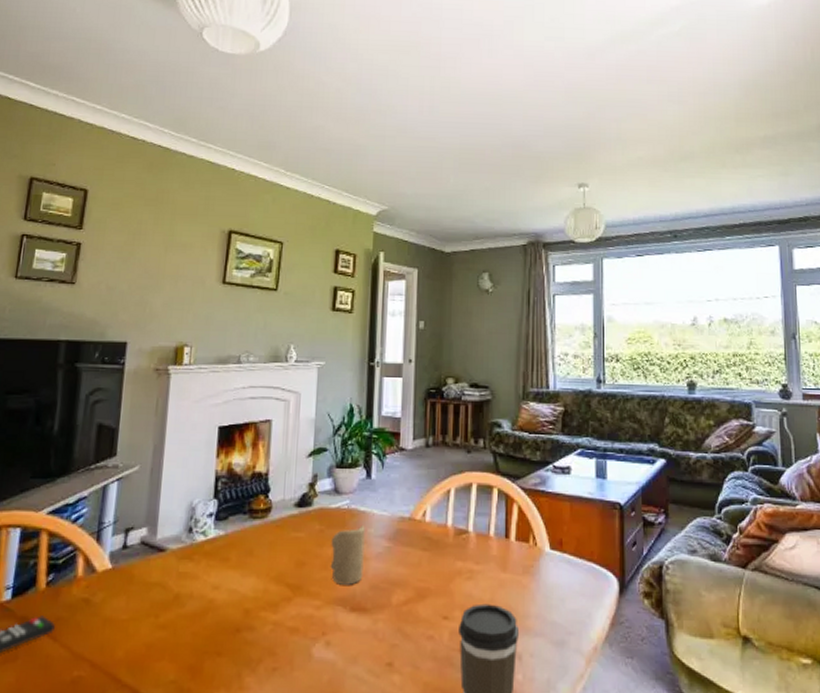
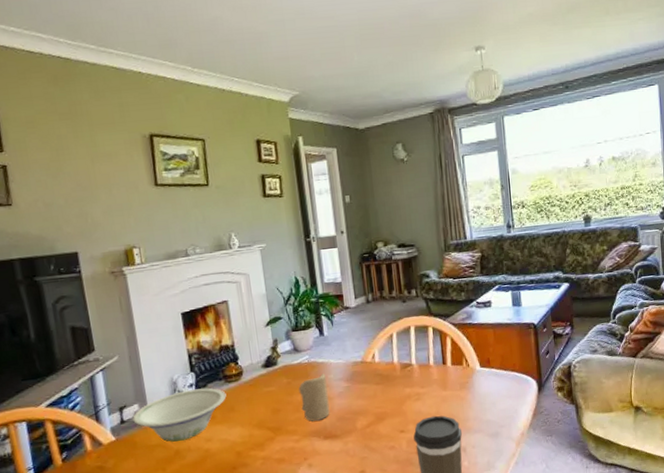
bowl: none [137,520,248,583] -> present [132,388,227,442]

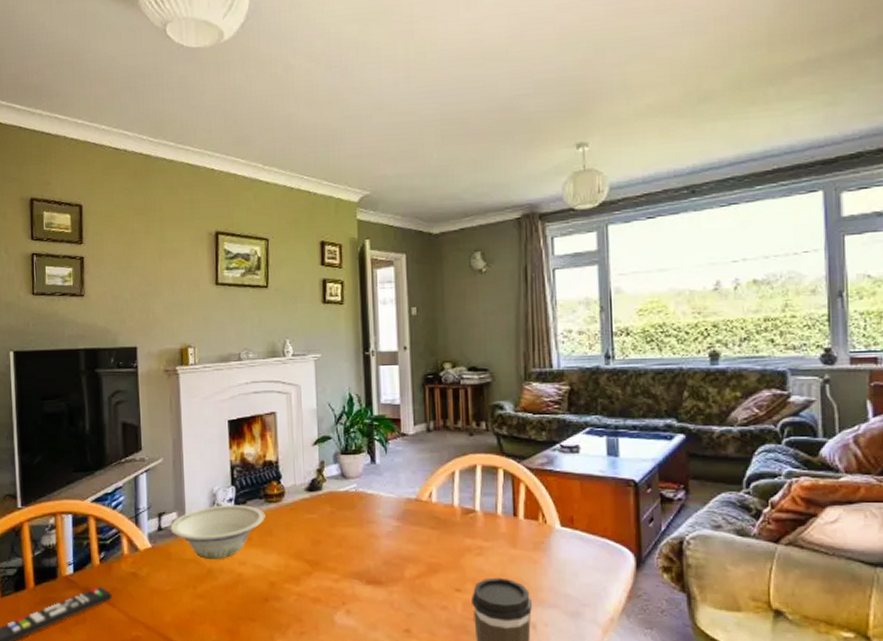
candle: present [299,373,330,421] -> none [343,507,376,561]

